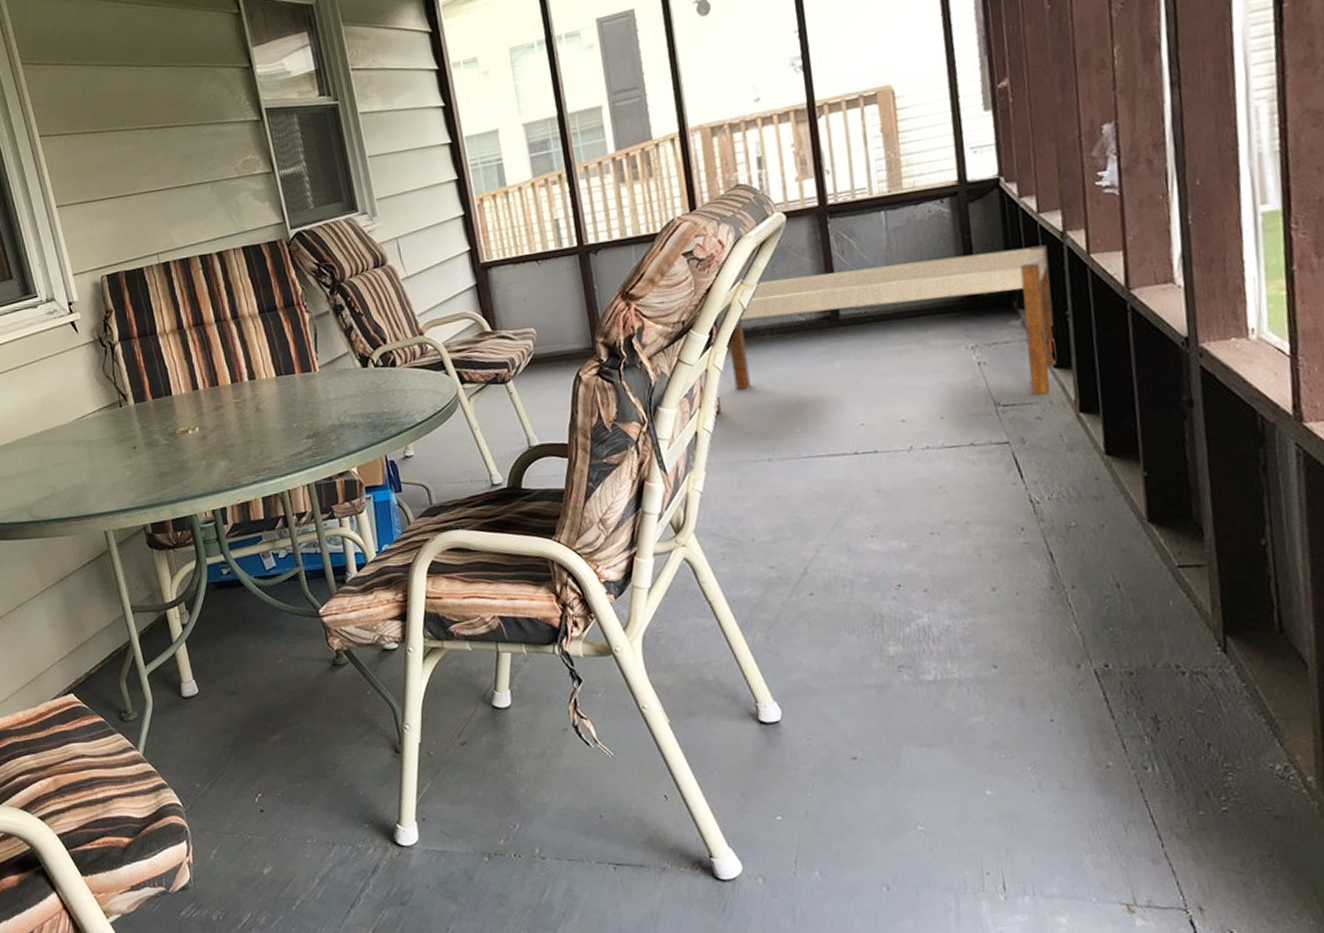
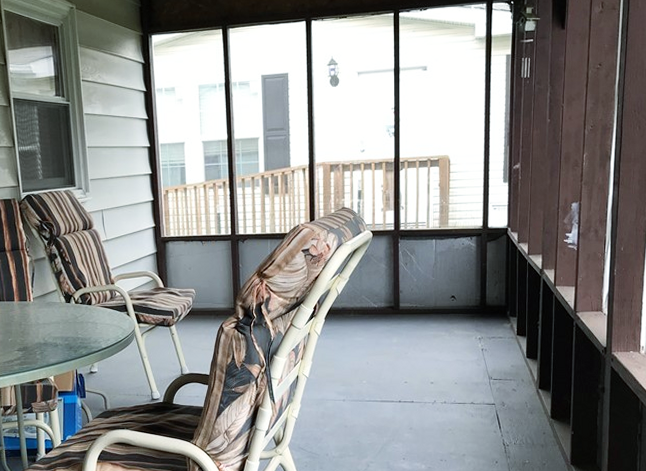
bench: present [716,245,1057,415] -> none [312,276,531,375]

